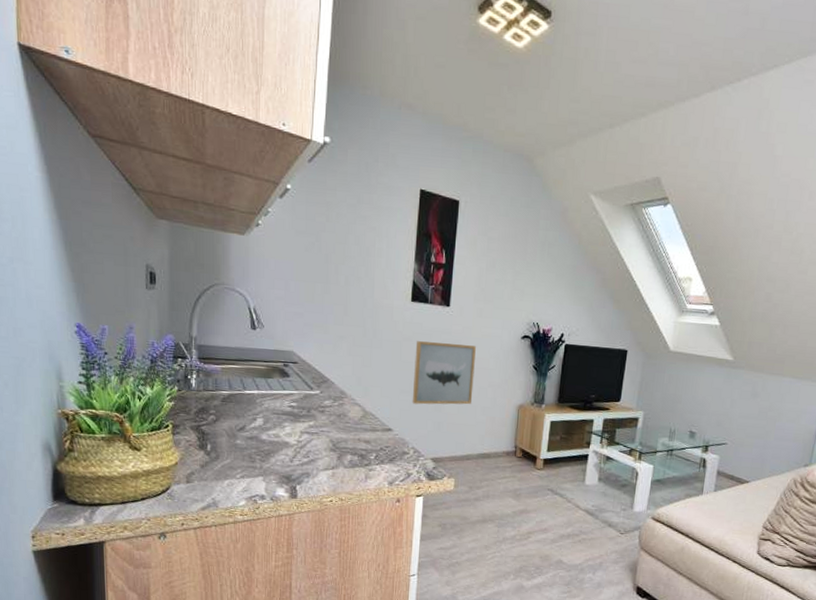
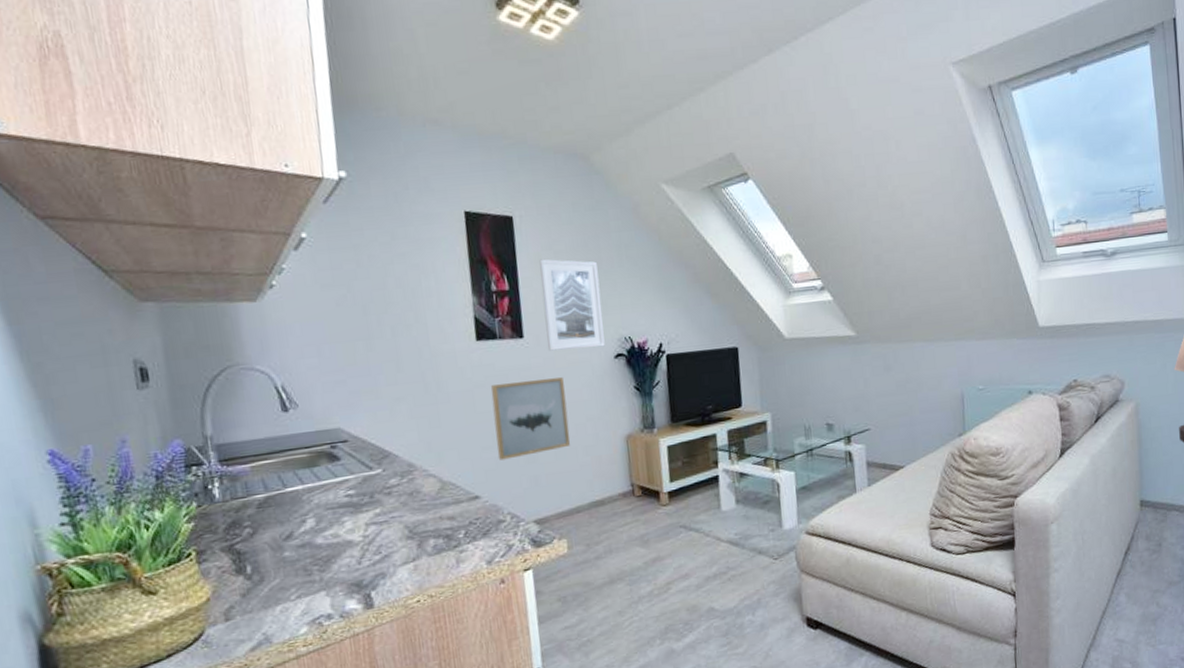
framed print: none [467,242,522,327] -> present [539,259,605,351]

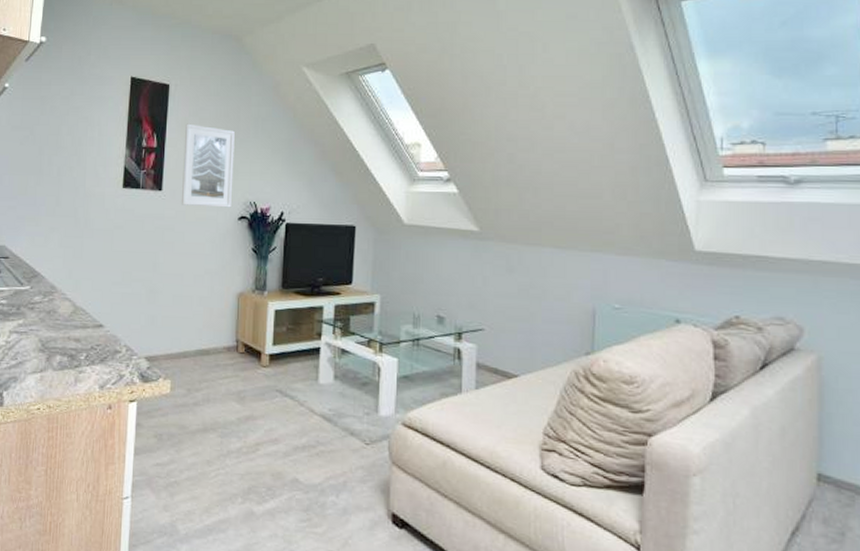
wall art: present [490,377,570,461] -> none [124,228,190,297]

